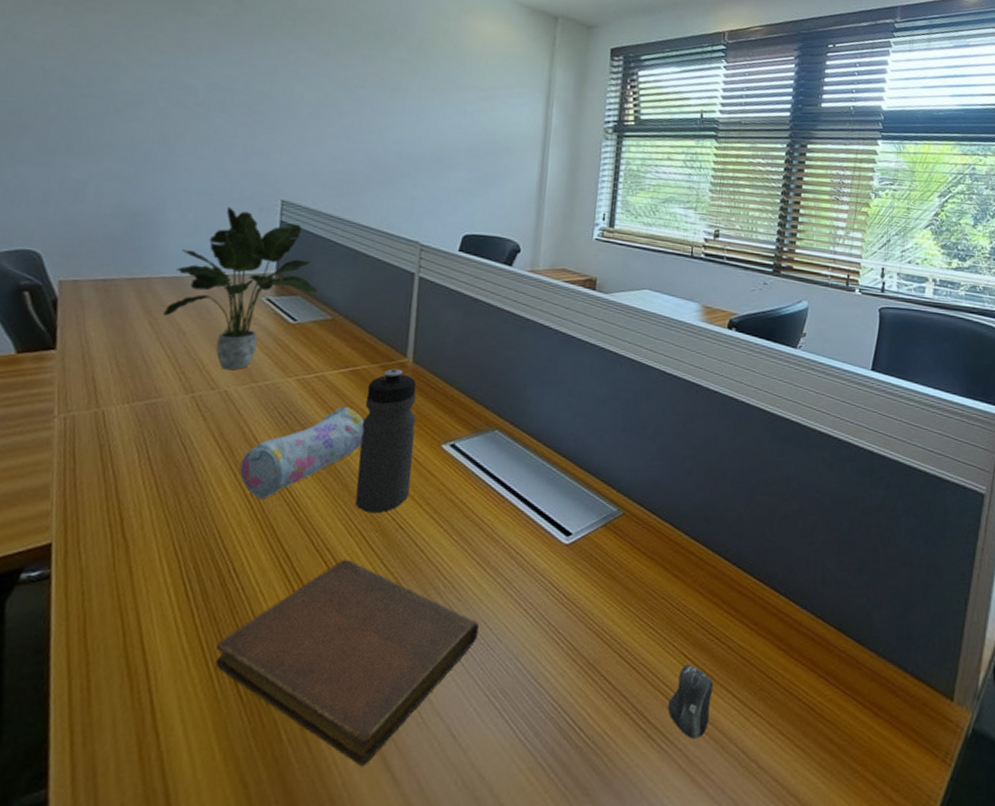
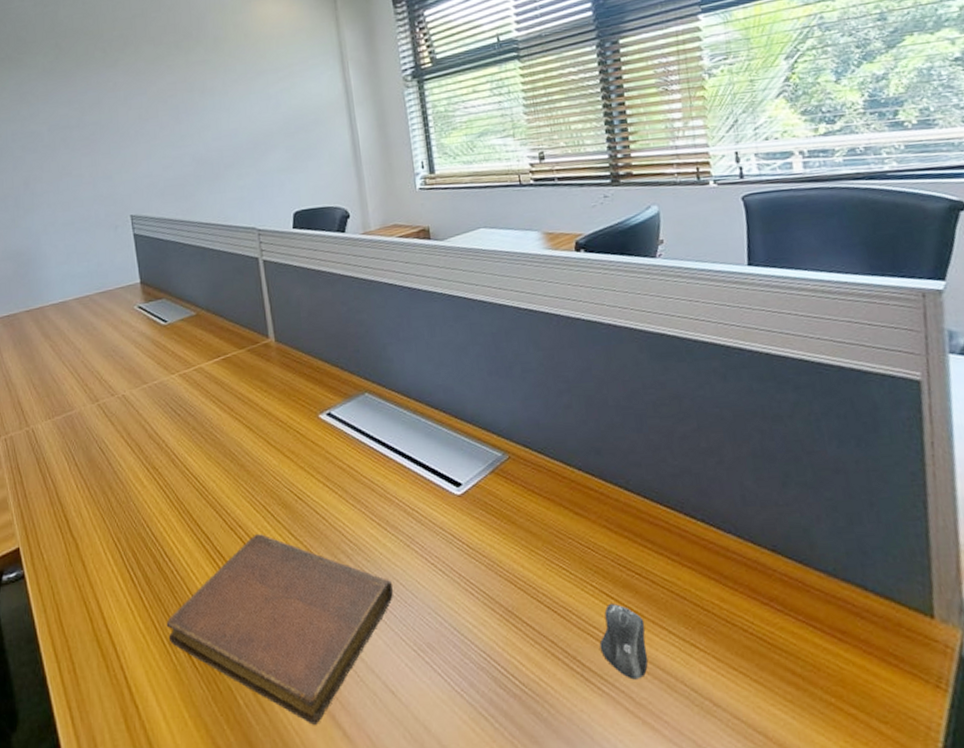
potted plant: present [163,207,318,370] -> none [59,231,179,377]
pencil case: present [239,407,365,499] -> none [149,393,248,488]
water bottle: present [355,369,417,514] -> none [241,350,300,489]

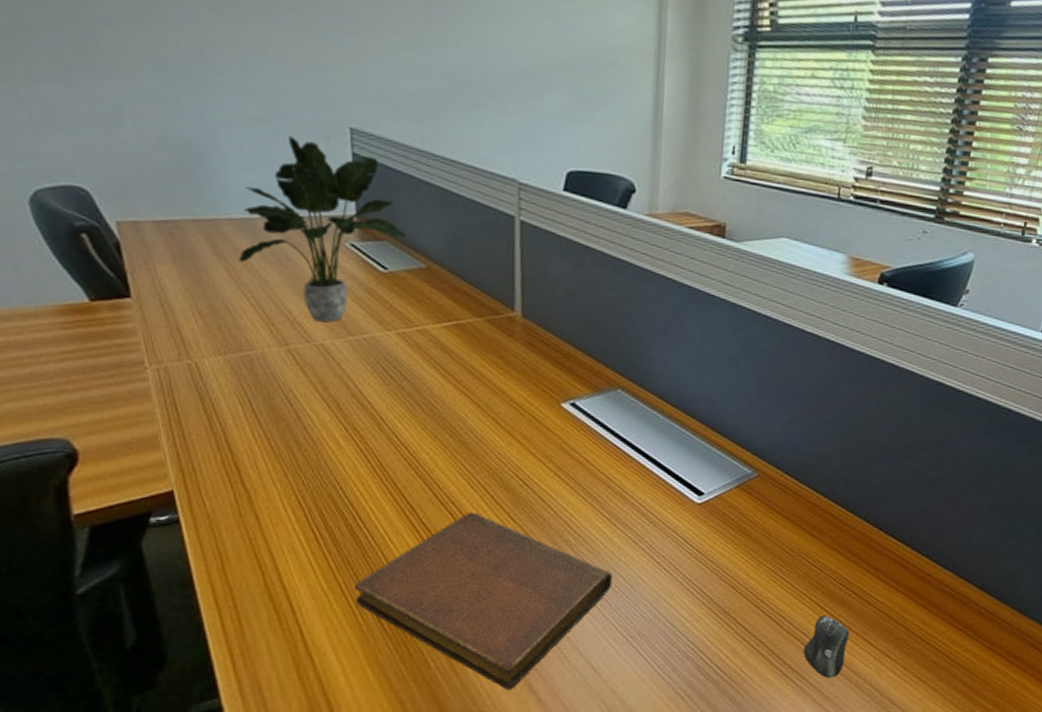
potted plant: none [59,231,179,377] -> present [239,136,407,322]

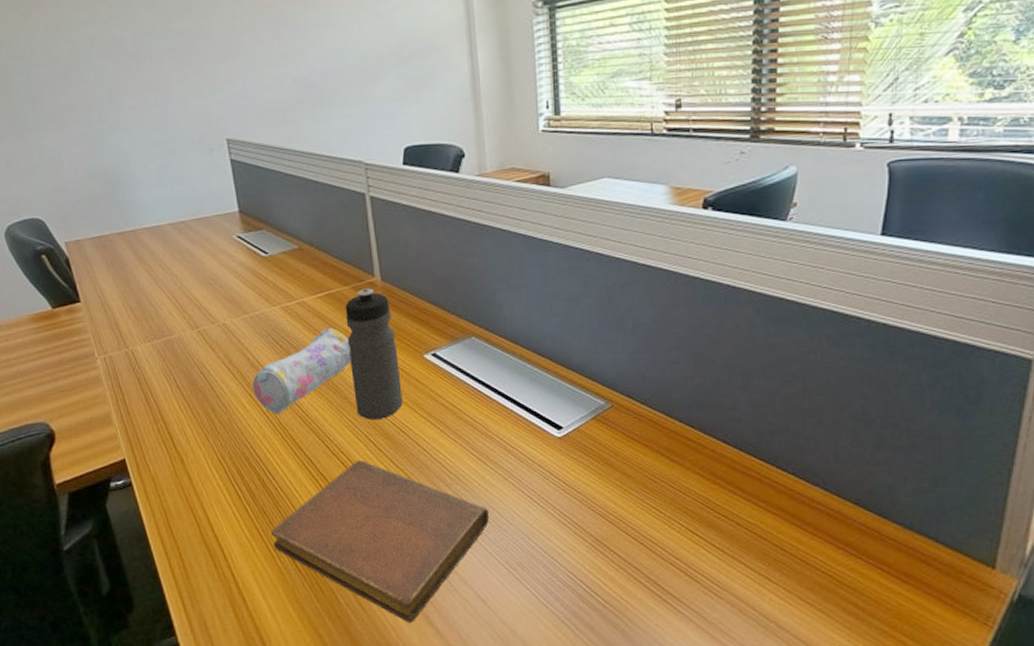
potted plant: present [239,136,407,322] -> none [154,153,280,305]
pencil case: none [350,363,476,453] -> present [252,328,352,414]
water bottle: none [473,323,532,470] -> present [345,288,403,420]
computer mouse: present [803,614,850,678] -> none [680,539,725,603]

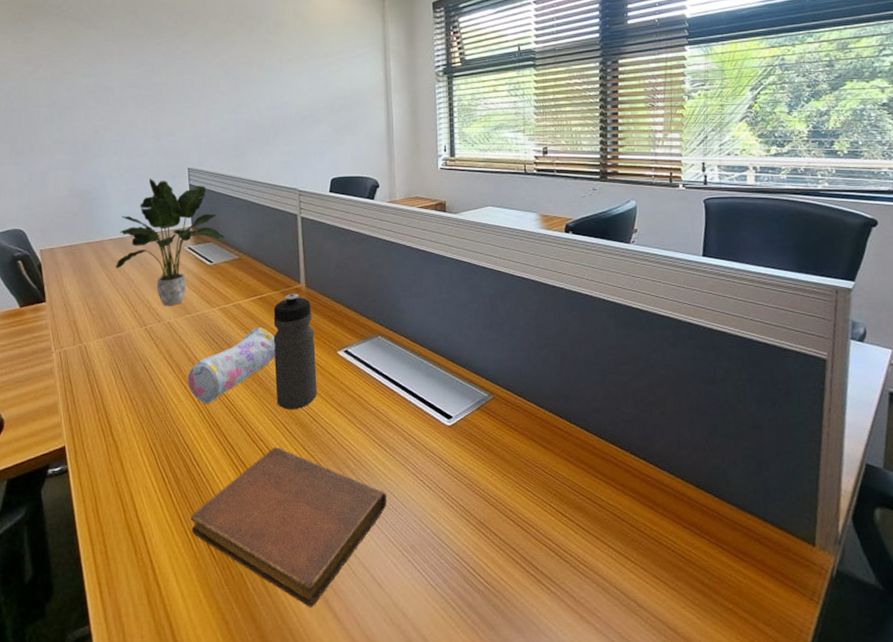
potted plant: none [154,153,280,305] -> present [116,179,225,306]

